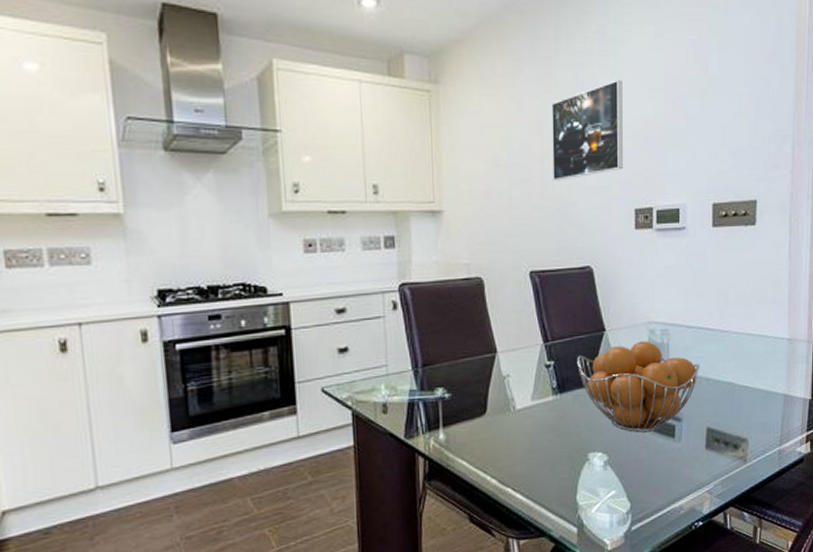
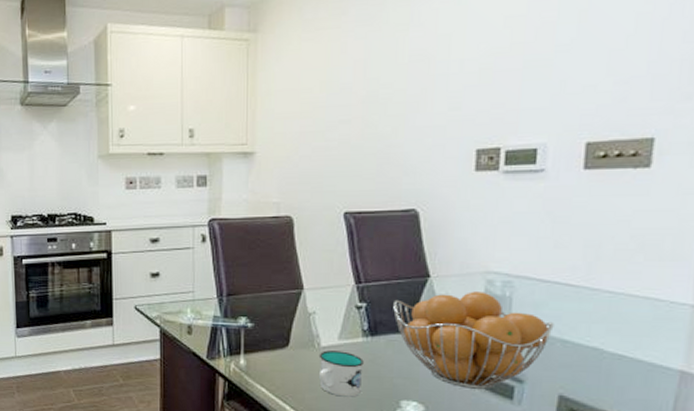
mug: none [514,411,555,459] -> present [318,350,364,397]
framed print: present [551,79,623,181] -> none [376,10,469,122]

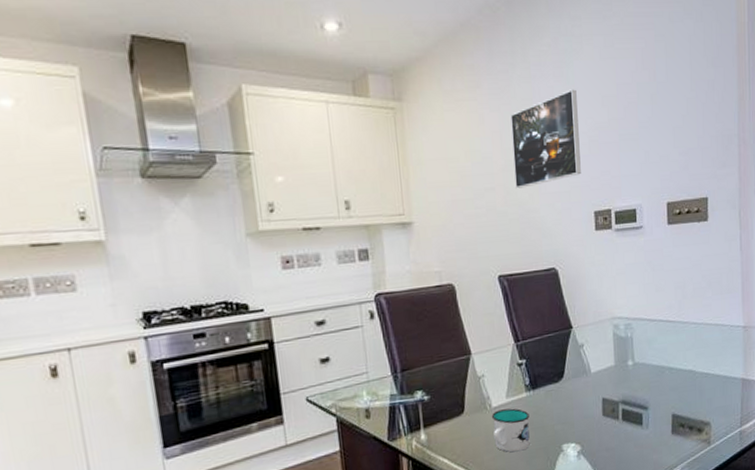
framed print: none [376,10,469,122] -> present [510,89,581,189]
fruit basket: present [393,291,554,389] -> none [547,335,663,423]

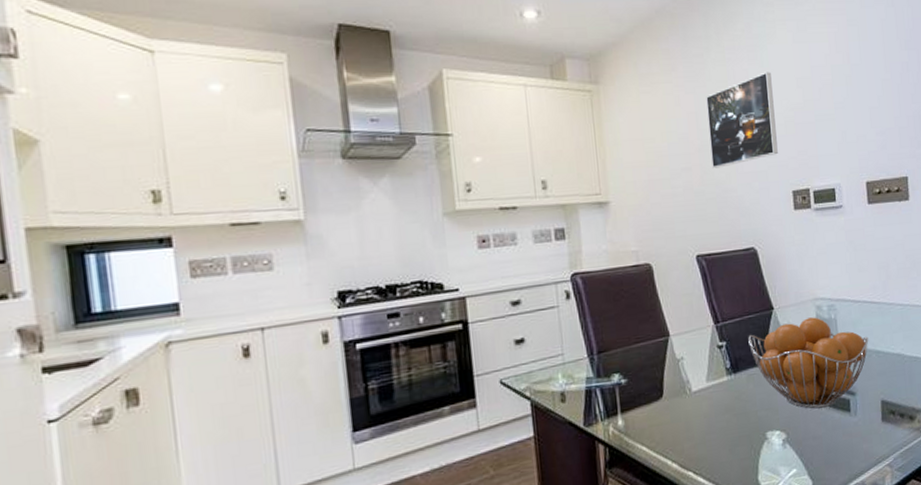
mug: present [491,408,530,453] -> none [691,392,732,440]
fruit basket: none [547,335,663,423] -> present [748,317,869,409]

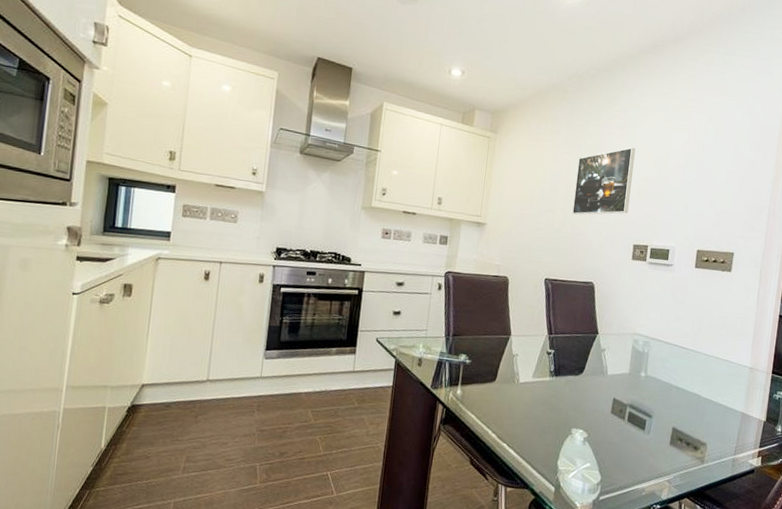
fruit basket: present [748,317,869,409] -> none [572,347,673,422]

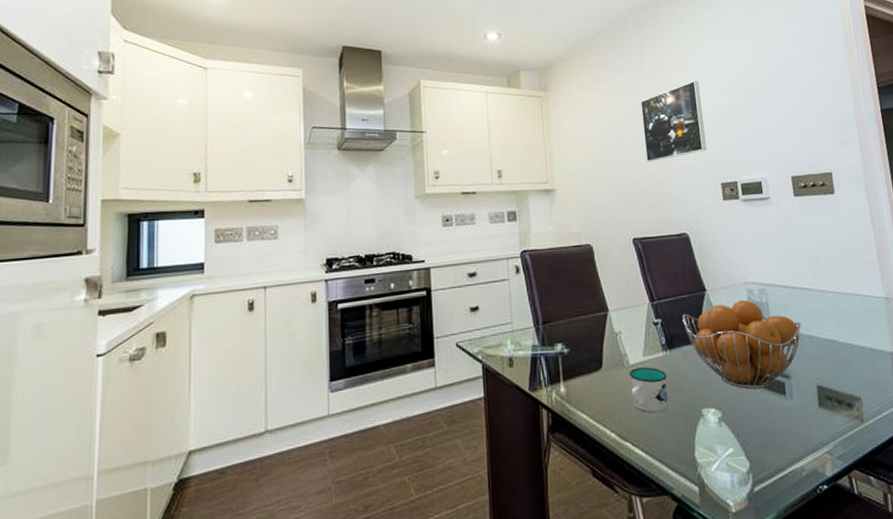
mug: none [515,386,549,425] -> present [629,367,669,413]
fruit basket: none [572,347,673,422] -> present [682,300,802,390]

